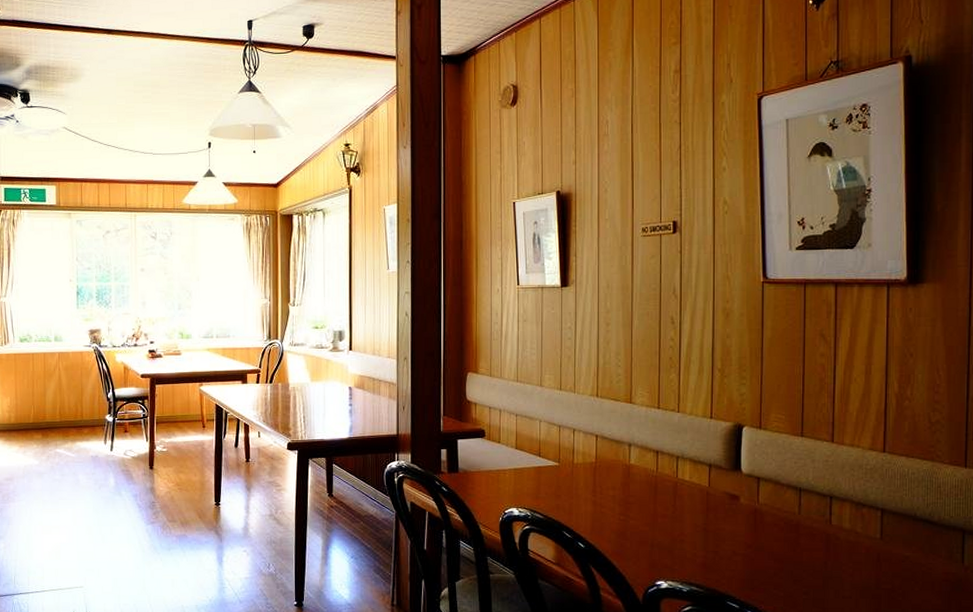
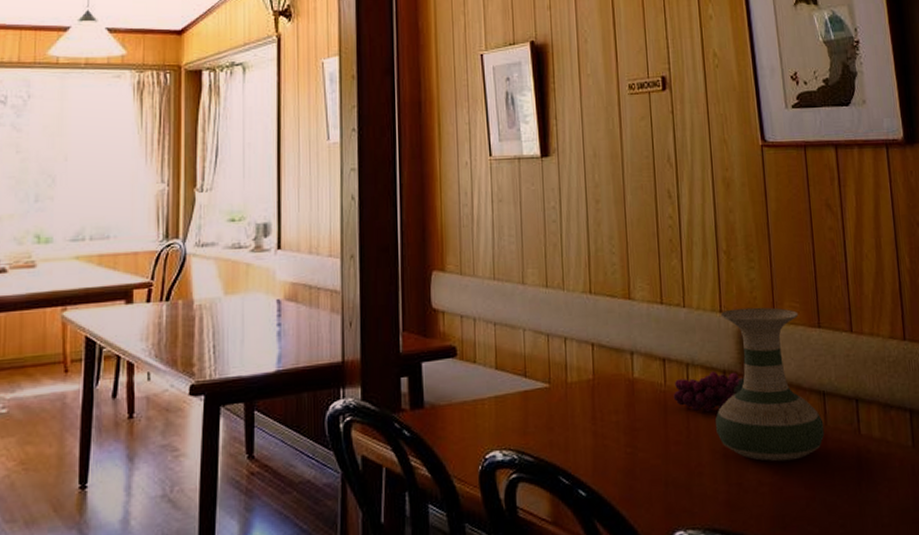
grapes: none [663,465,728,496] -> present [673,372,745,413]
vase: none [699,416,797,539] -> present [715,307,825,462]

